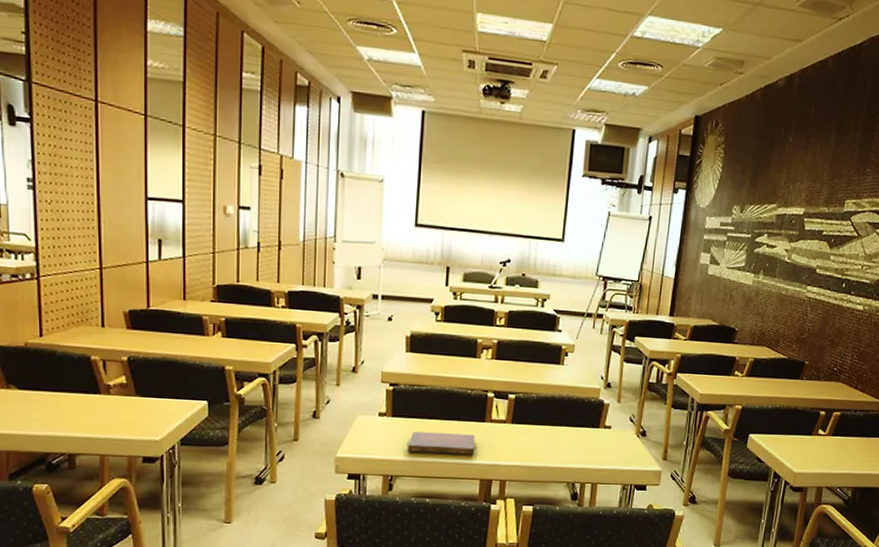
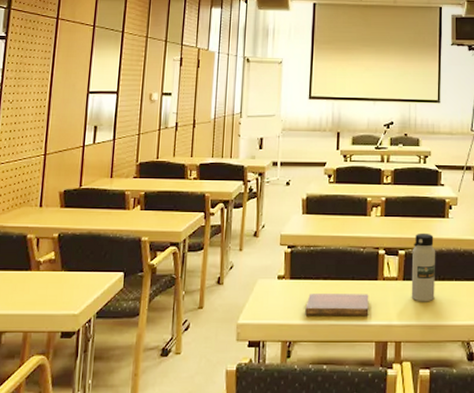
water bottle: none [519,378,548,445] -> present [411,232,436,302]

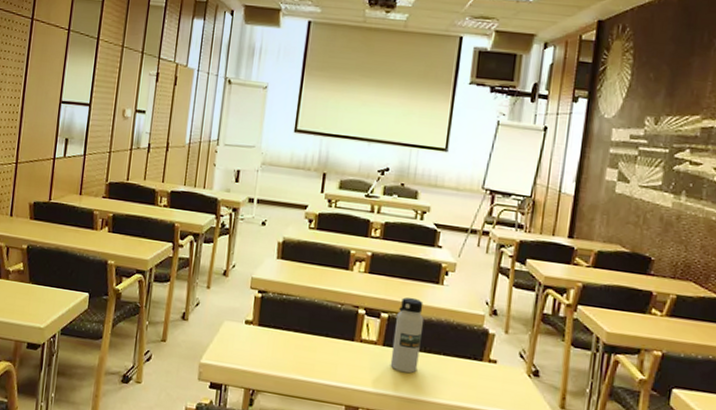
notebook: present [305,294,369,317] -> none [271,344,343,378]

